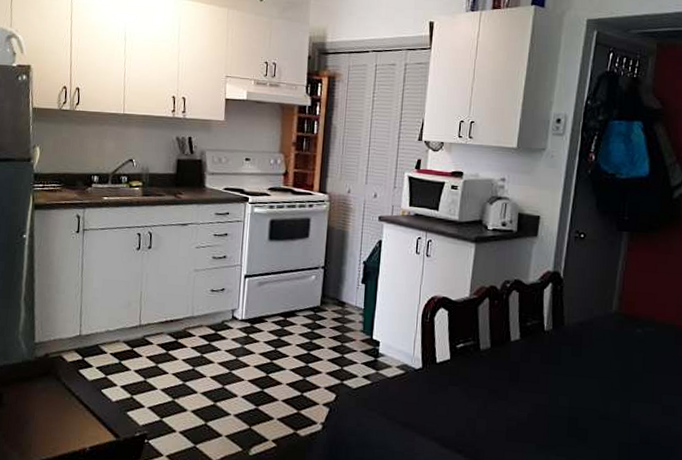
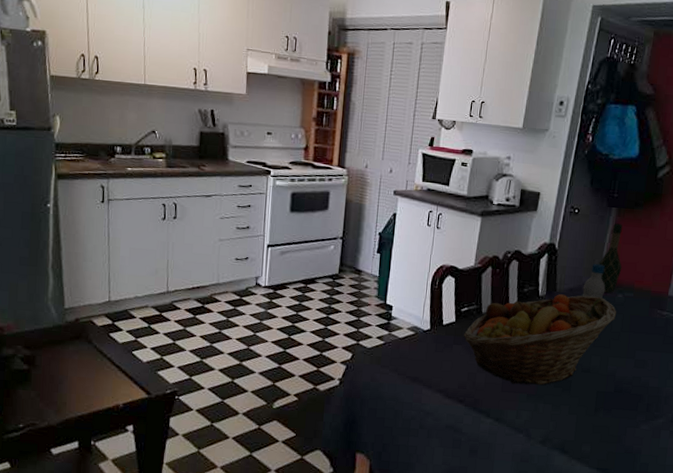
fruit basket: none [460,329,636,434] -> present [464,294,616,386]
bottle: none [594,294,622,334] -> present [582,264,606,299]
wine bottle: none [611,249,639,327] -> present [598,223,623,293]

